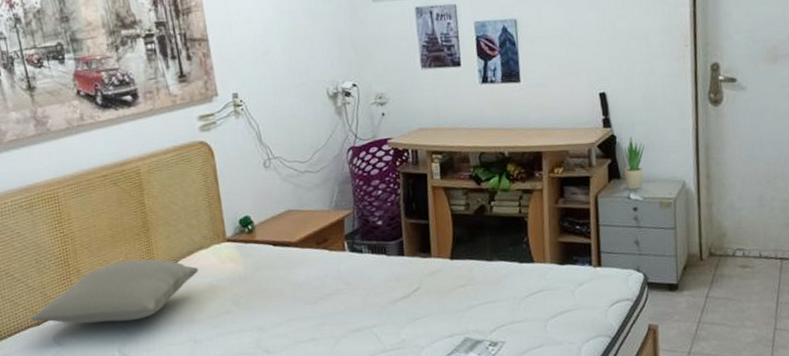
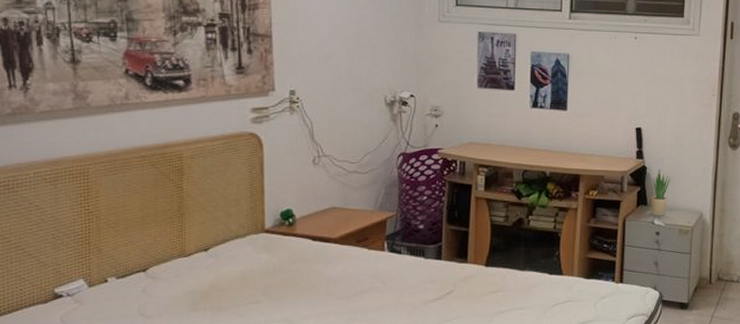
pillow: present [30,259,199,324] -> none [37,243,232,305]

